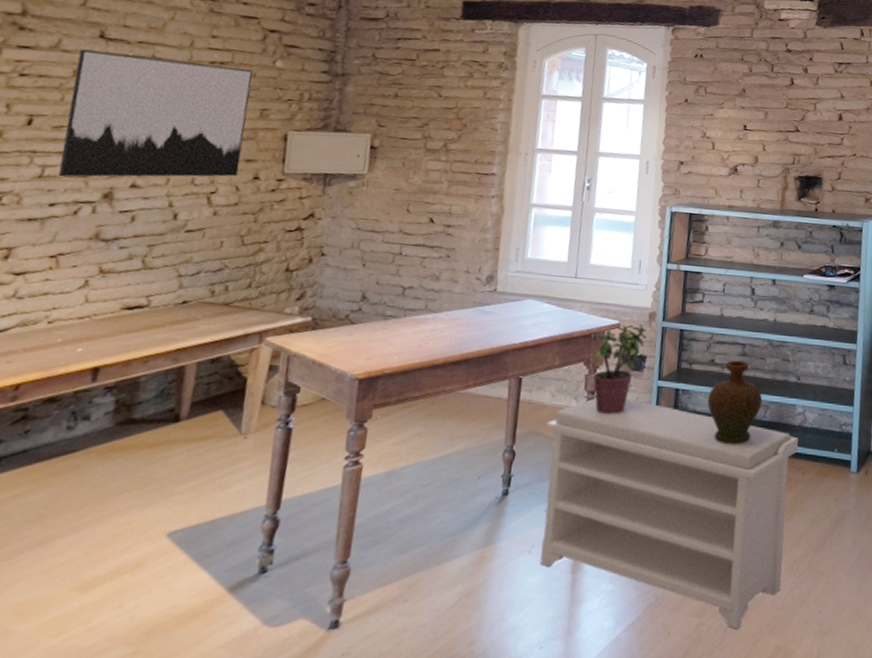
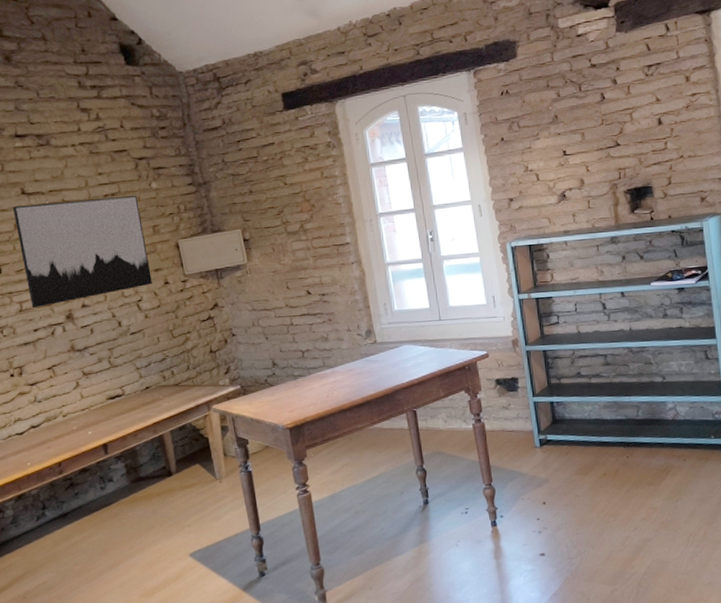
bench: present [540,398,799,629] -> none [445,415,681,592]
potted plant: present [594,323,647,414] -> none [471,350,514,431]
decorative vase: present [707,360,763,445] -> none [581,369,633,444]

